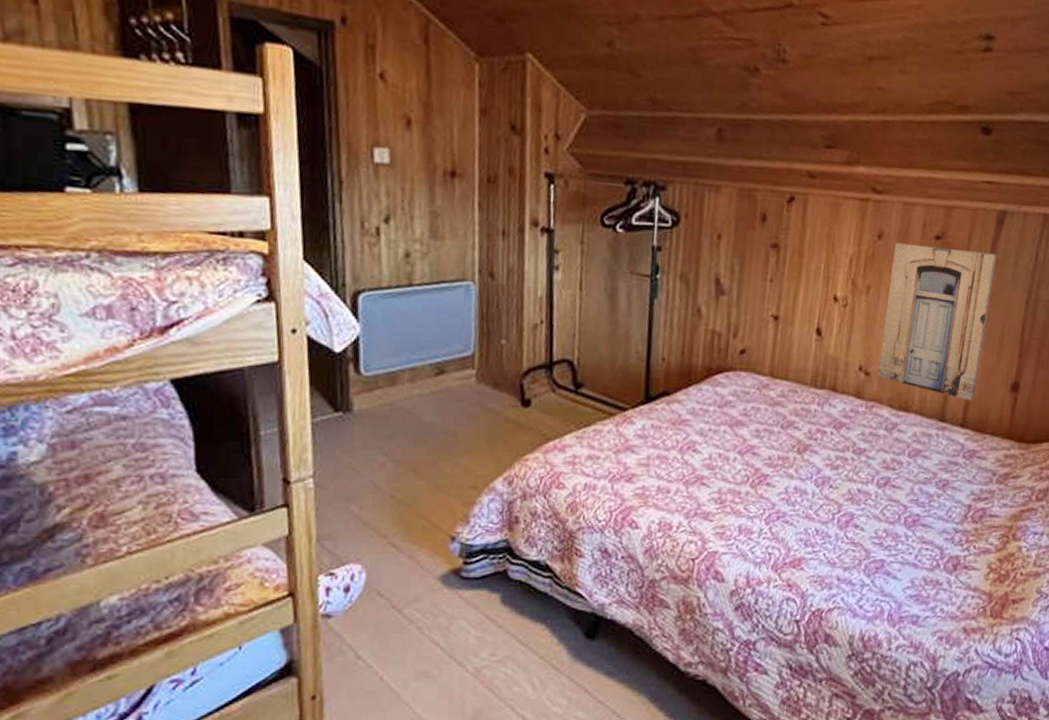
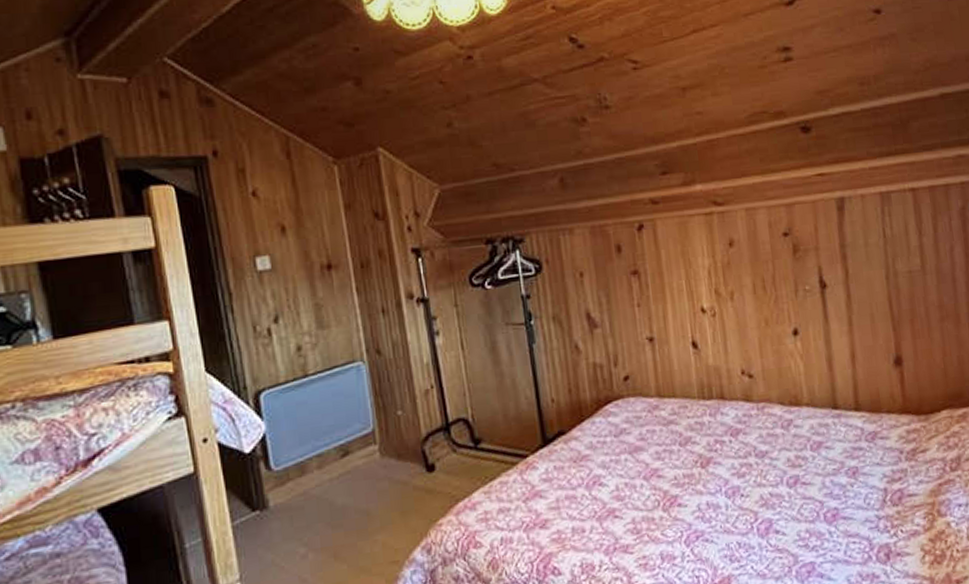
wall art: present [877,242,998,401] -> none [747,238,861,384]

